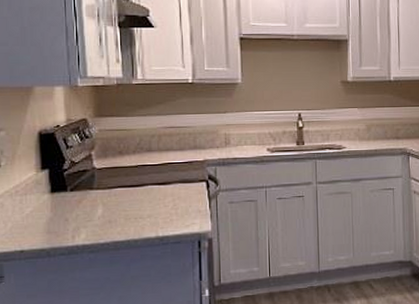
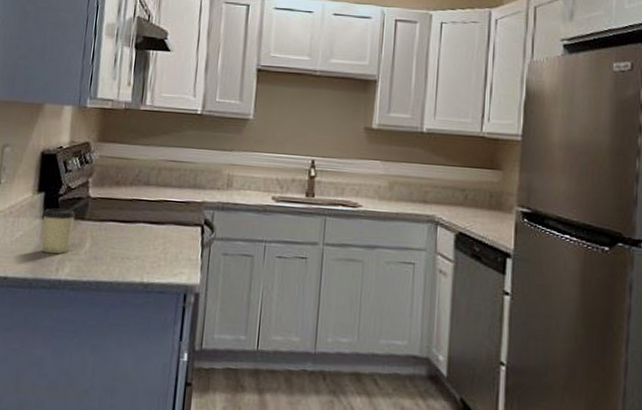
cup: none [50,182,83,224] -> present [42,208,75,254]

